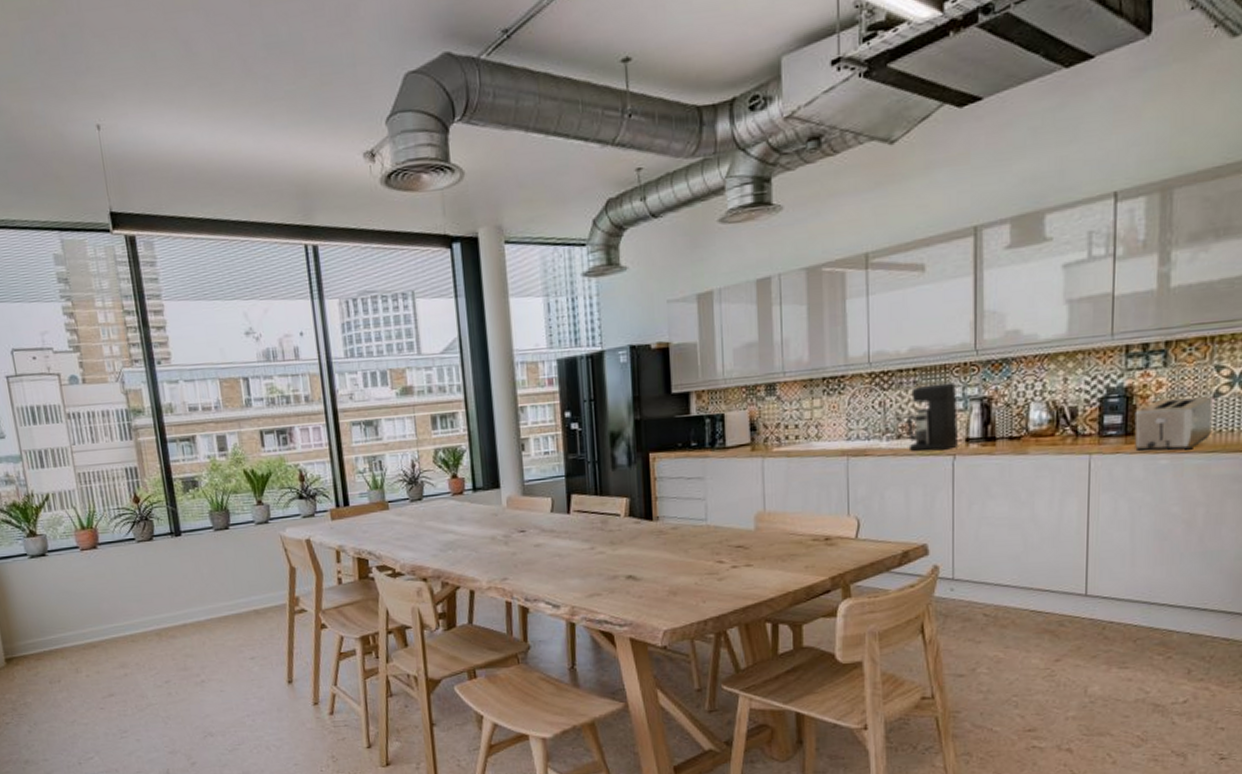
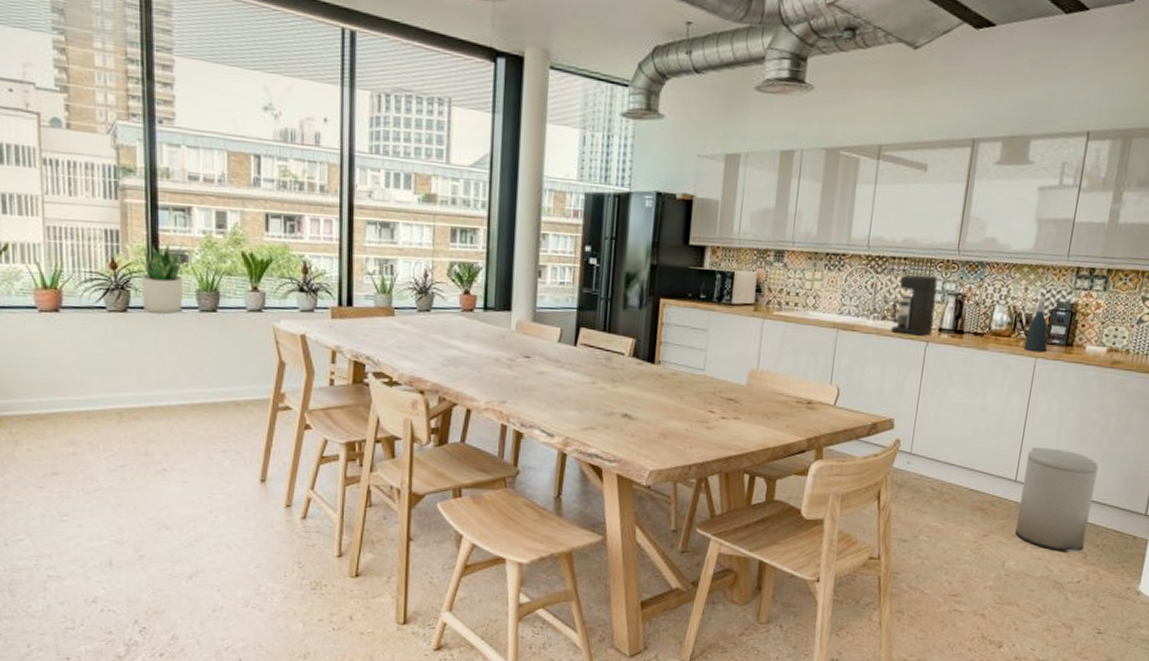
planter: none [159,472,199,539] -> present [141,244,183,315]
spray bottle: none [1072,385,1102,449] -> present [1023,297,1048,353]
pedal bin: none [1095,553,1189,670] -> present [1015,447,1099,554]
toaster: present [1134,396,1213,452] -> none [1072,318,1137,366]

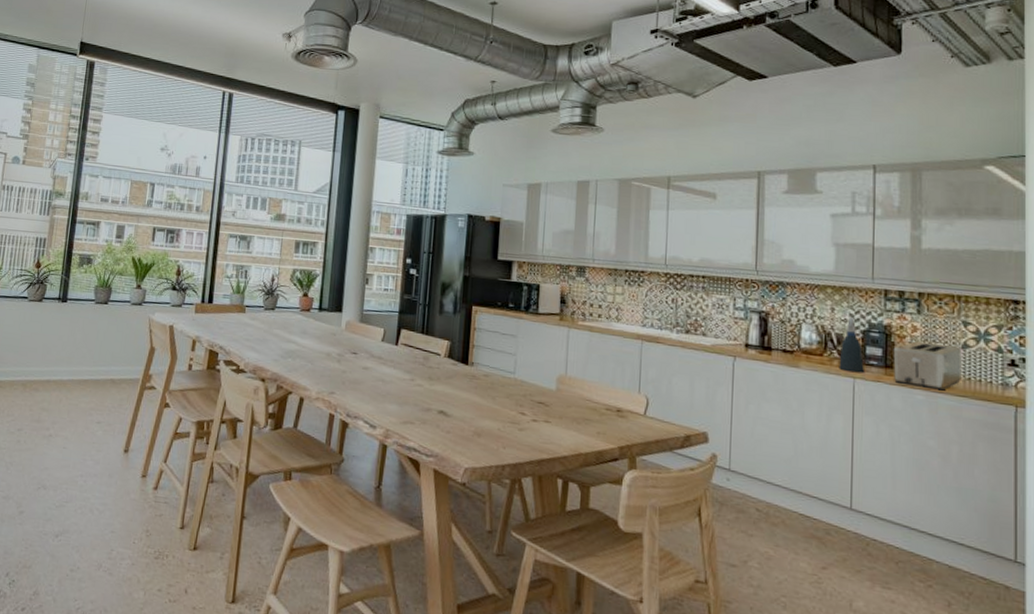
planter: present [141,244,183,315] -> none [54,249,90,305]
coffee maker: present [891,274,938,336] -> none [696,291,739,351]
pedal bin: present [1015,447,1099,554] -> none [859,472,948,602]
toaster: none [1072,318,1137,366] -> present [893,341,962,391]

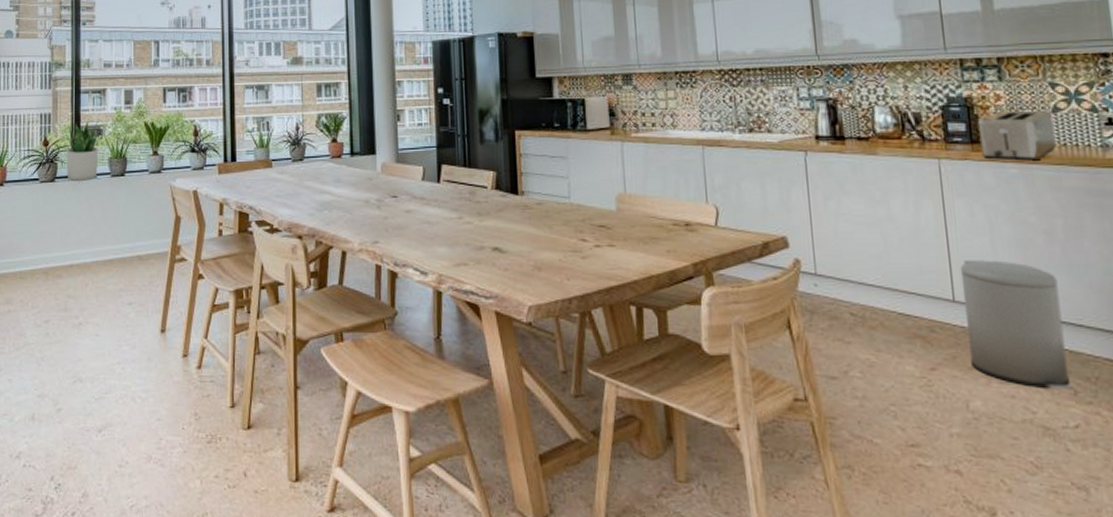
planter: none [54,249,90,305] -> present [66,121,99,182]
spray bottle: present [839,317,864,374] -> none [919,94,949,153]
pedal bin: none [859,472,948,602] -> present [960,260,1074,390]

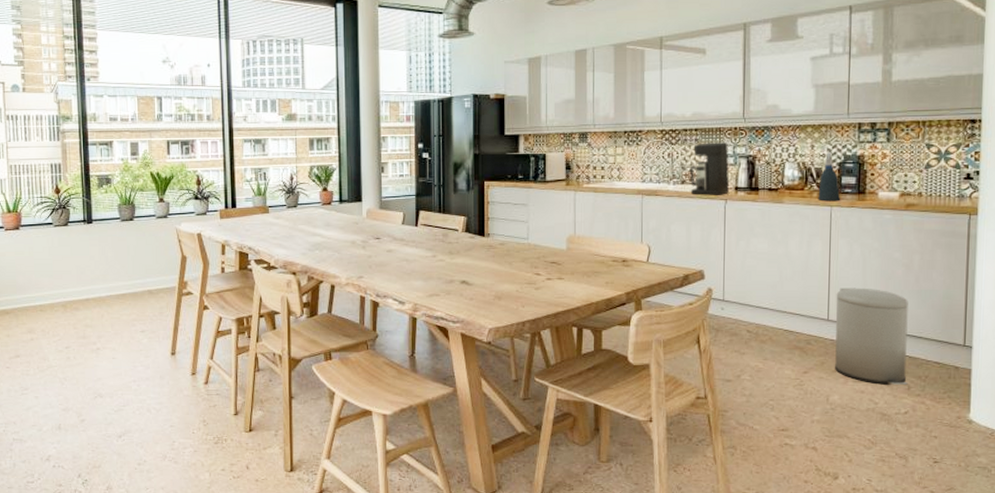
planter: present [66,121,99,182] -> none [77,171,108,226]
coffee maker: none [758,83,809,146] -> present [690,142,730,195]
spray bottle: none [919,94,949,153] -> present [818,152,840,202]
toaster: present [977,110,1056,161] -> none [865,167,925,208]

